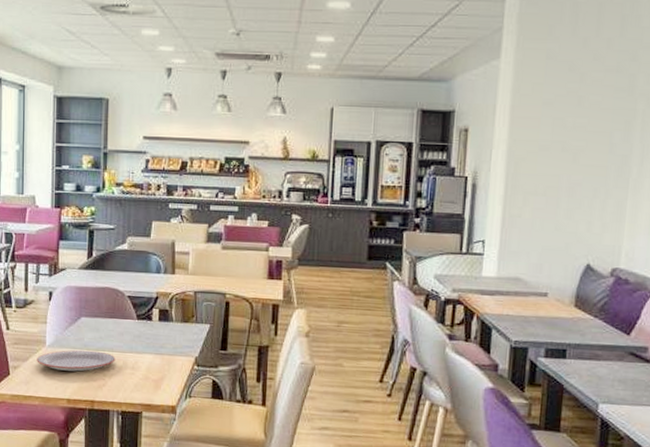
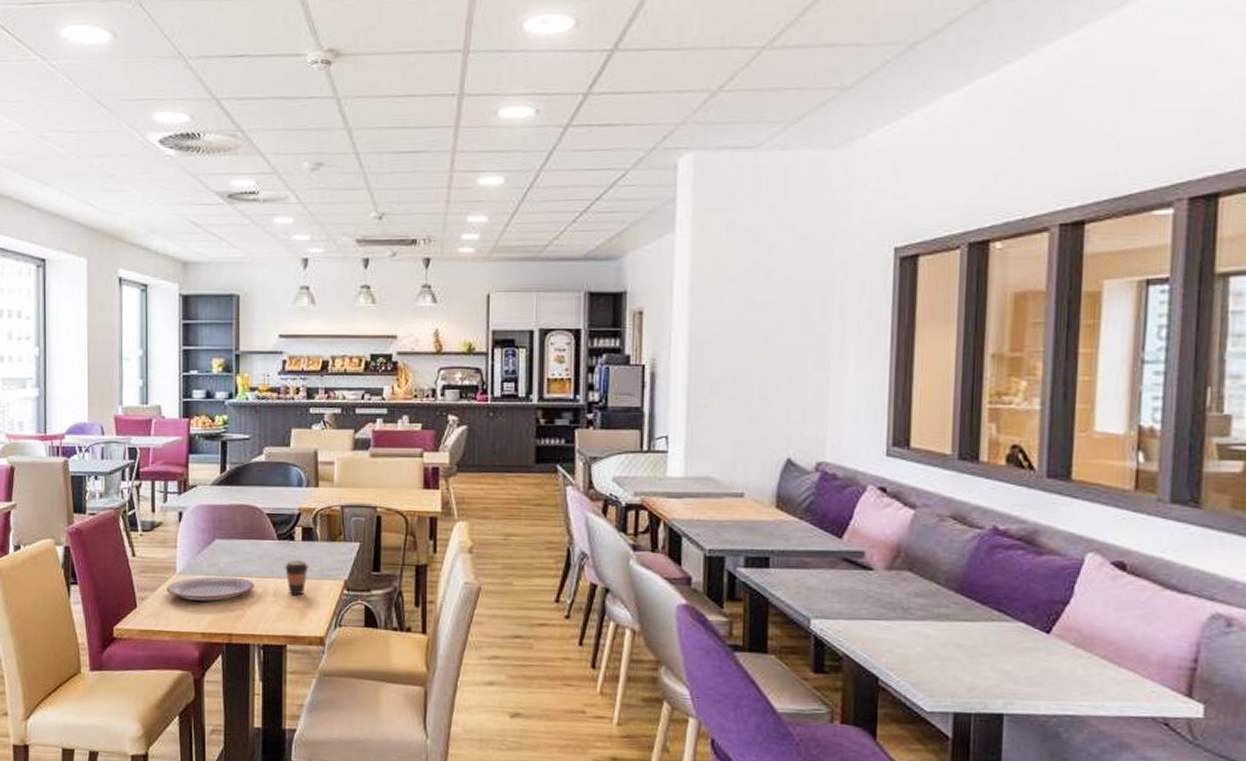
coffee cup: none [142,338,164,369] -> present [284,560,309,596]

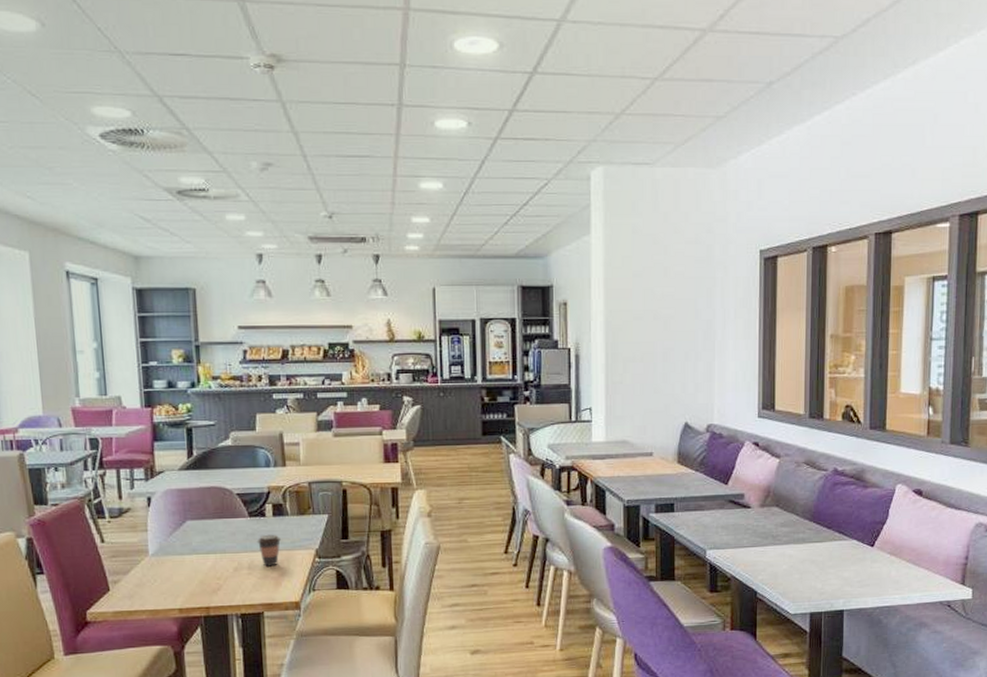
plate: present [166,576,255,601] -> none [139,554,229,579]

